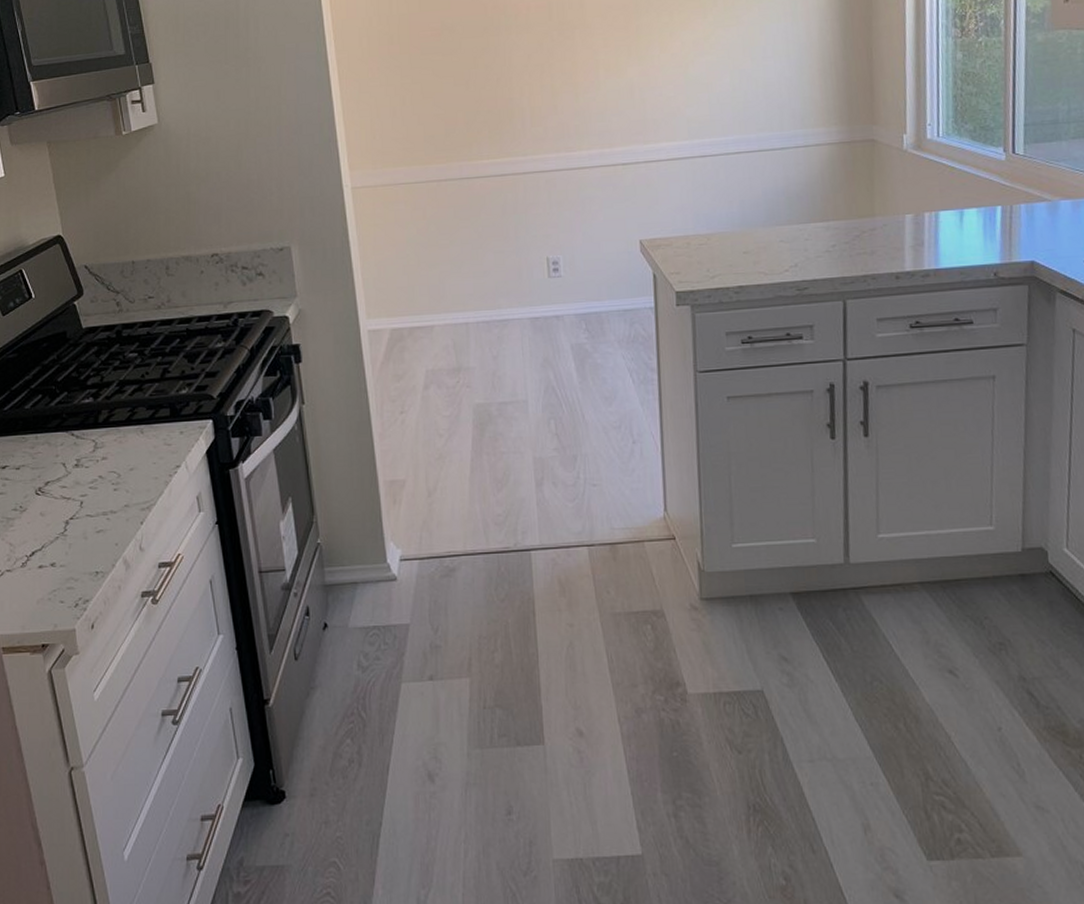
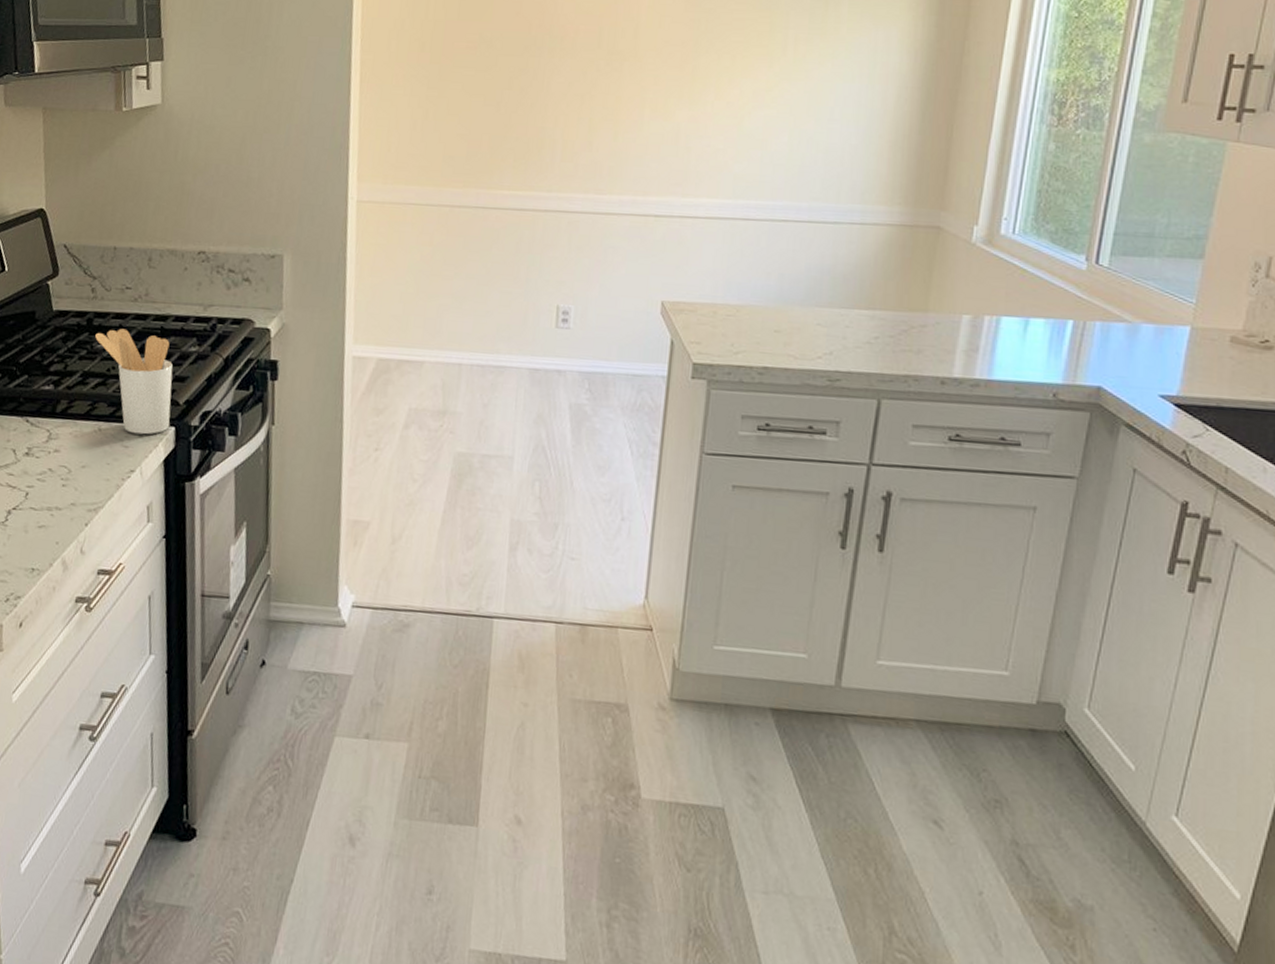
utensil holder: none [126,335,208,432] -> present [95,328,173,435]

